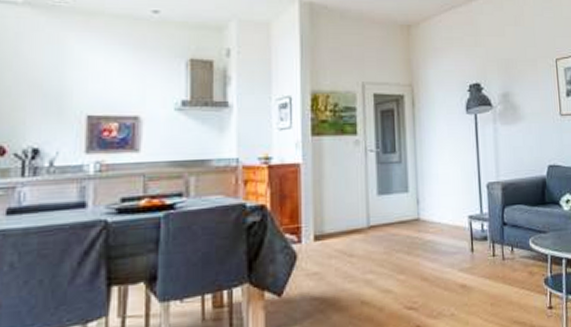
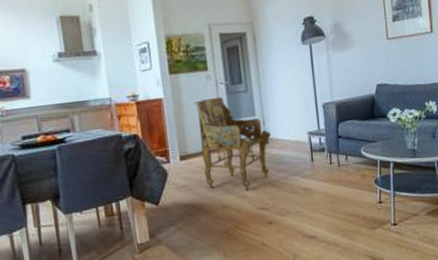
chair: none [338,166,426,284] -> present [195,96,272,191]

